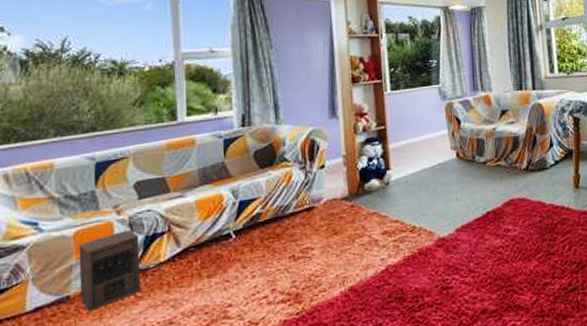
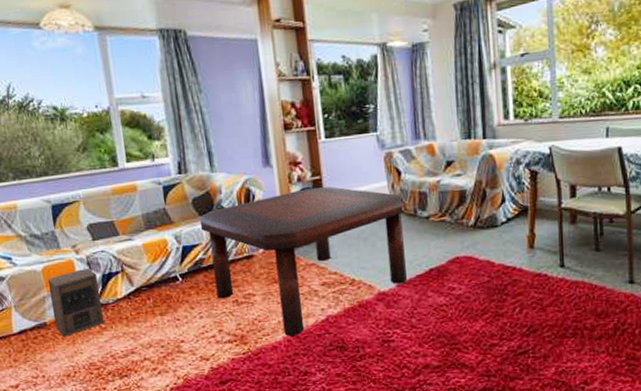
coffee table: none [260,136,465,291] -> present [199,186,407,336]

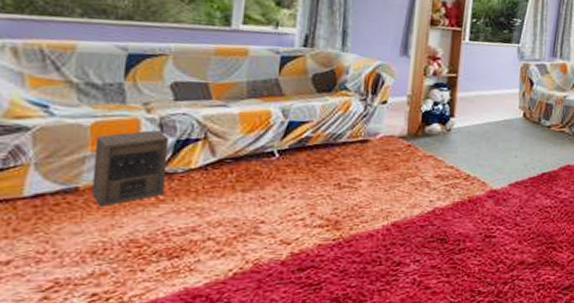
coffee table: present [199,186,407,336] -> none [315,83,531,225]

